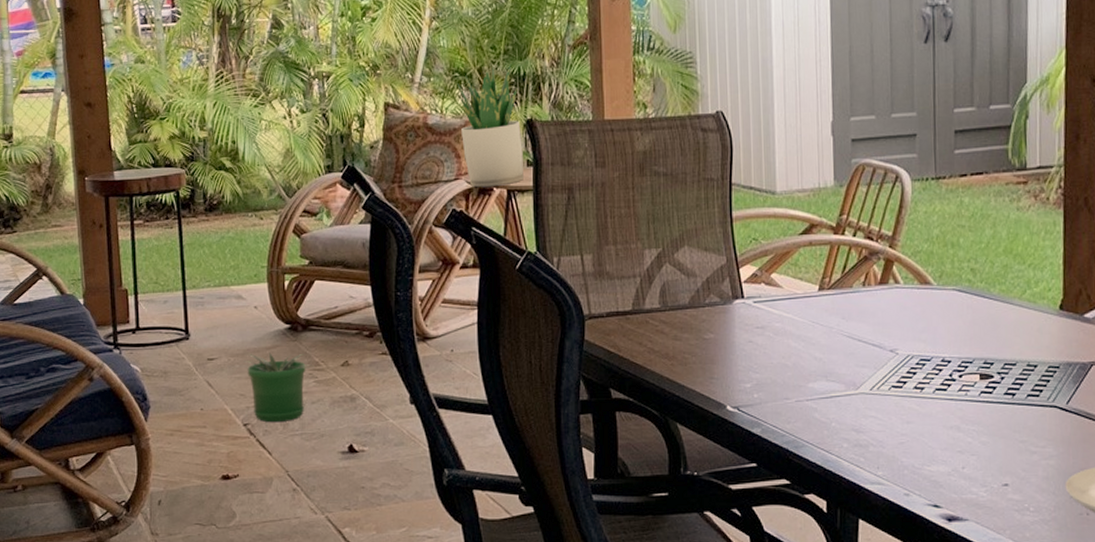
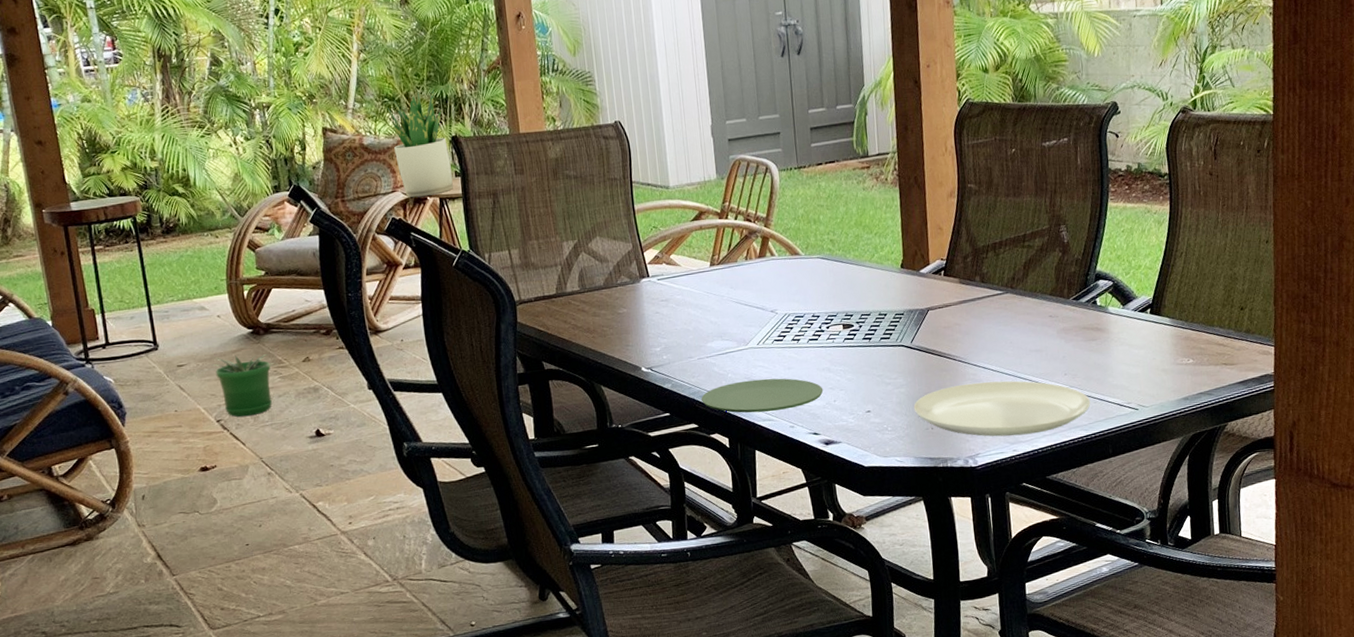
plate: none [797,432,950,473] -> present [701,378,824,413]

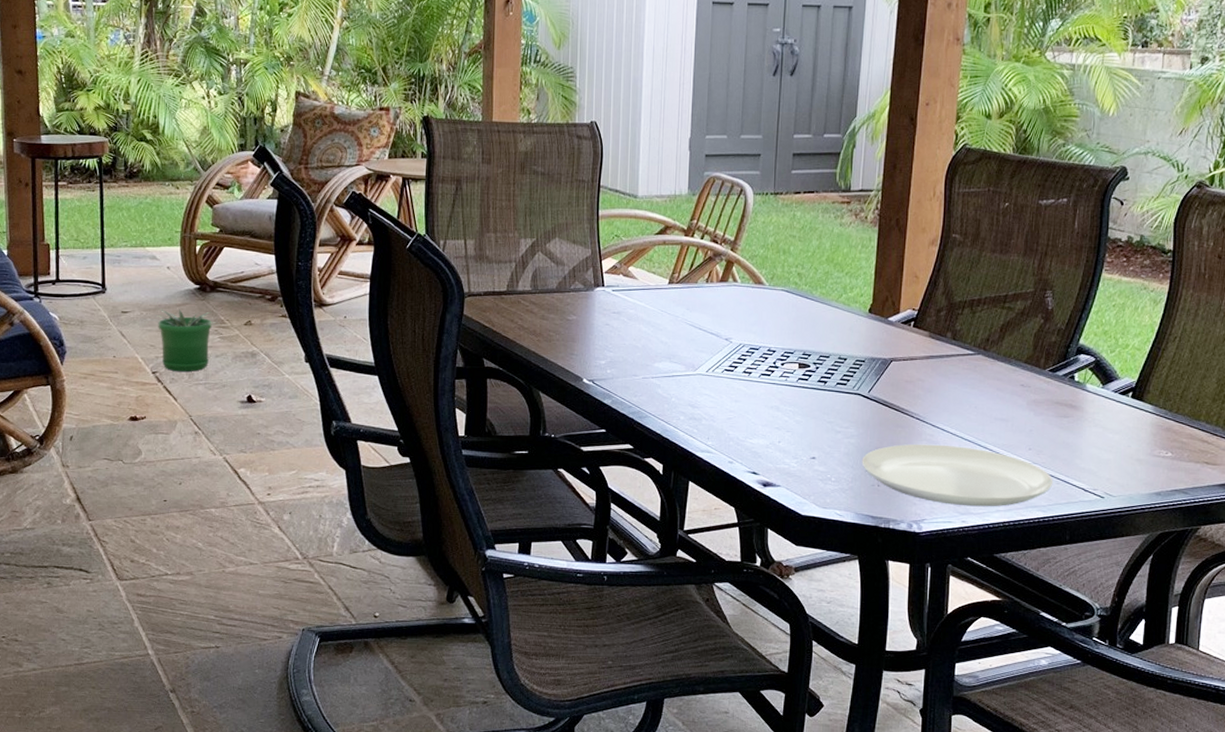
planter: present [388,88,453,198] -> none [363,65,419,174]
plate: present [701,378,824,413] -> none [640,407,769,443]

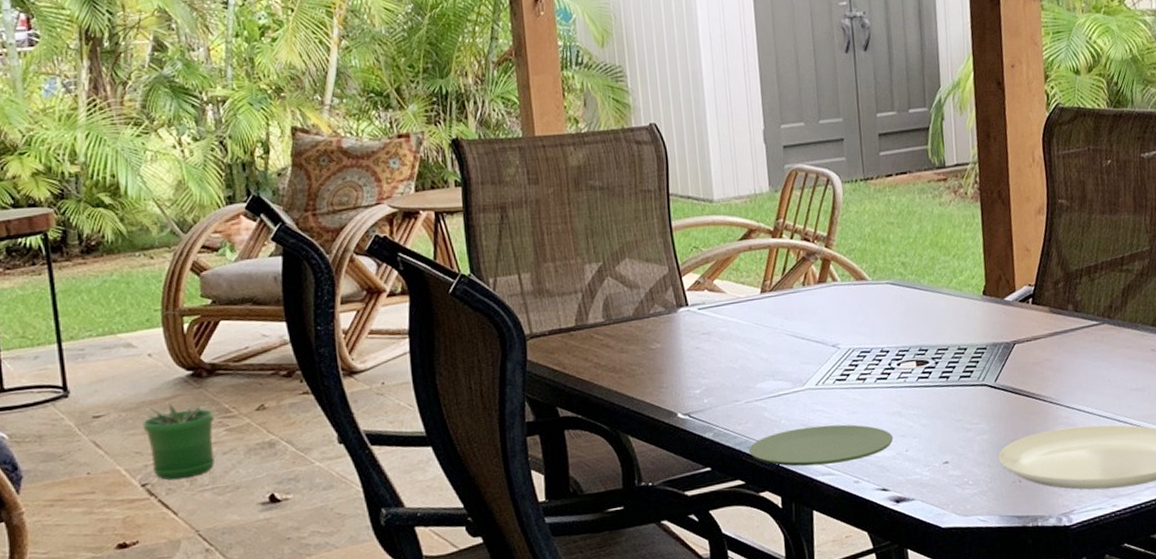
plate: none [640,407,769,443] -> present [749,424,894,466]

